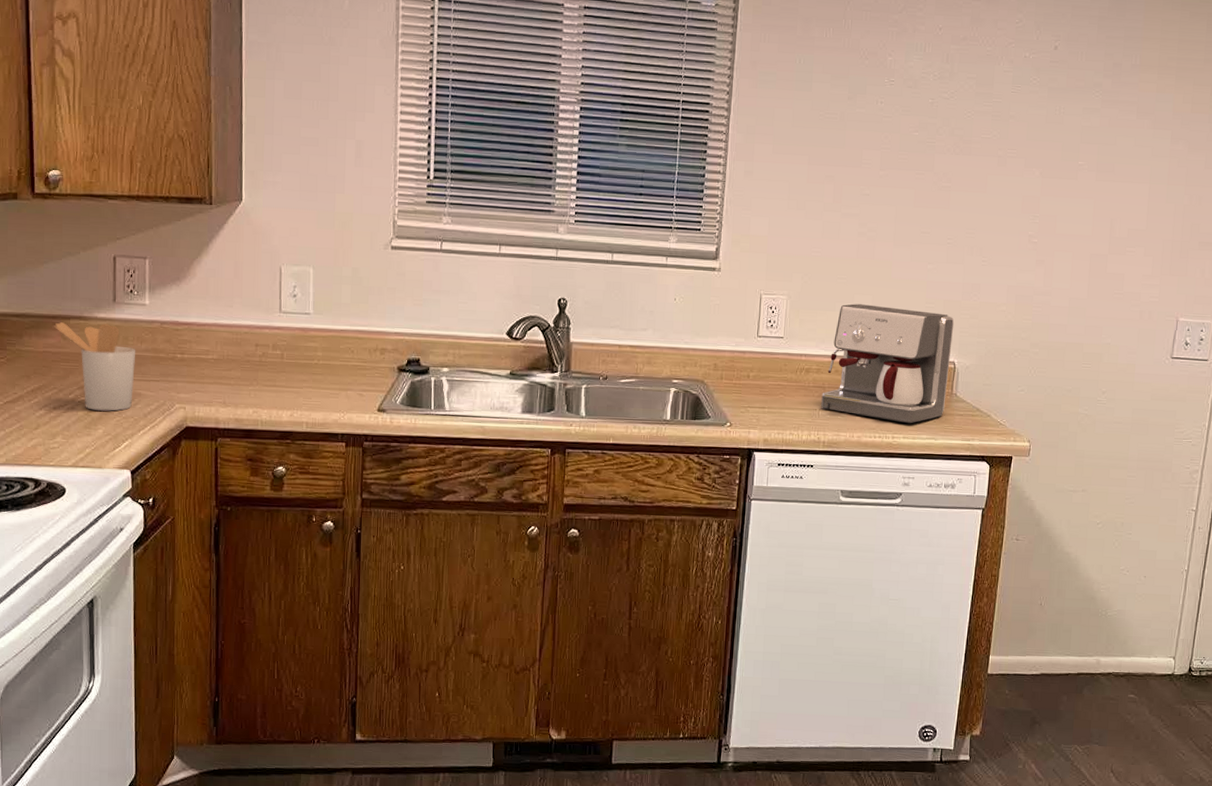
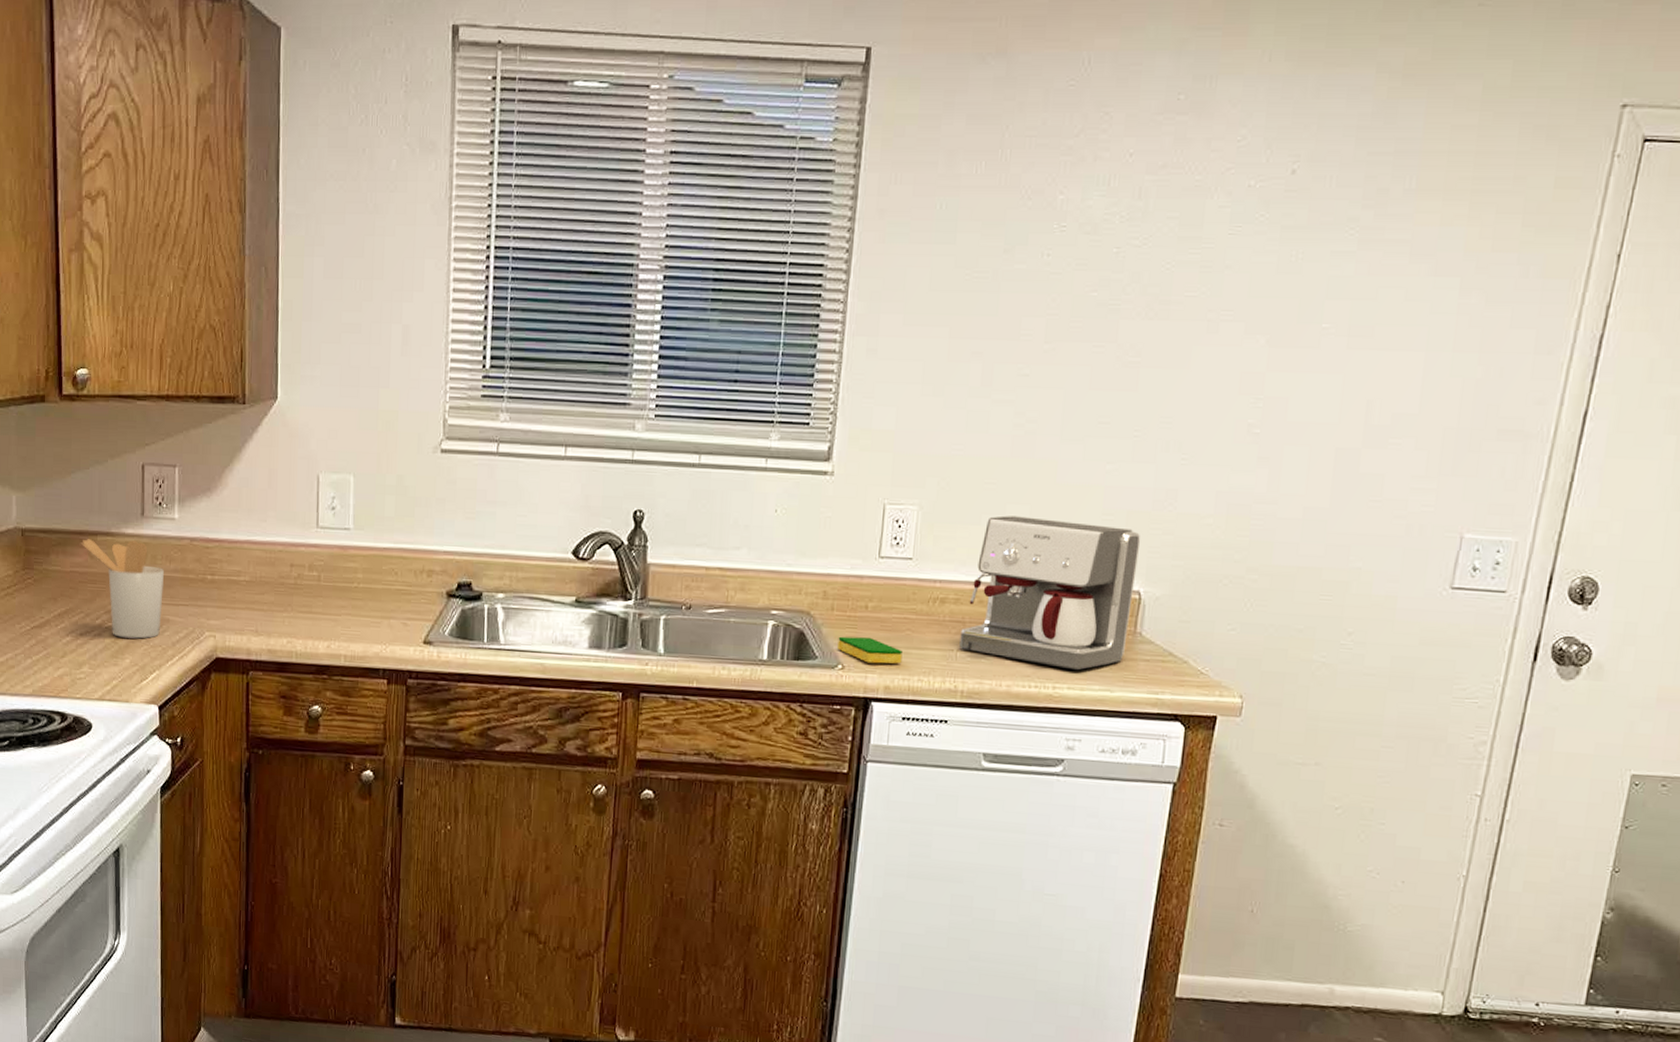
dish sponge: none [726,400,777,422] -> present [837,636,903,664]

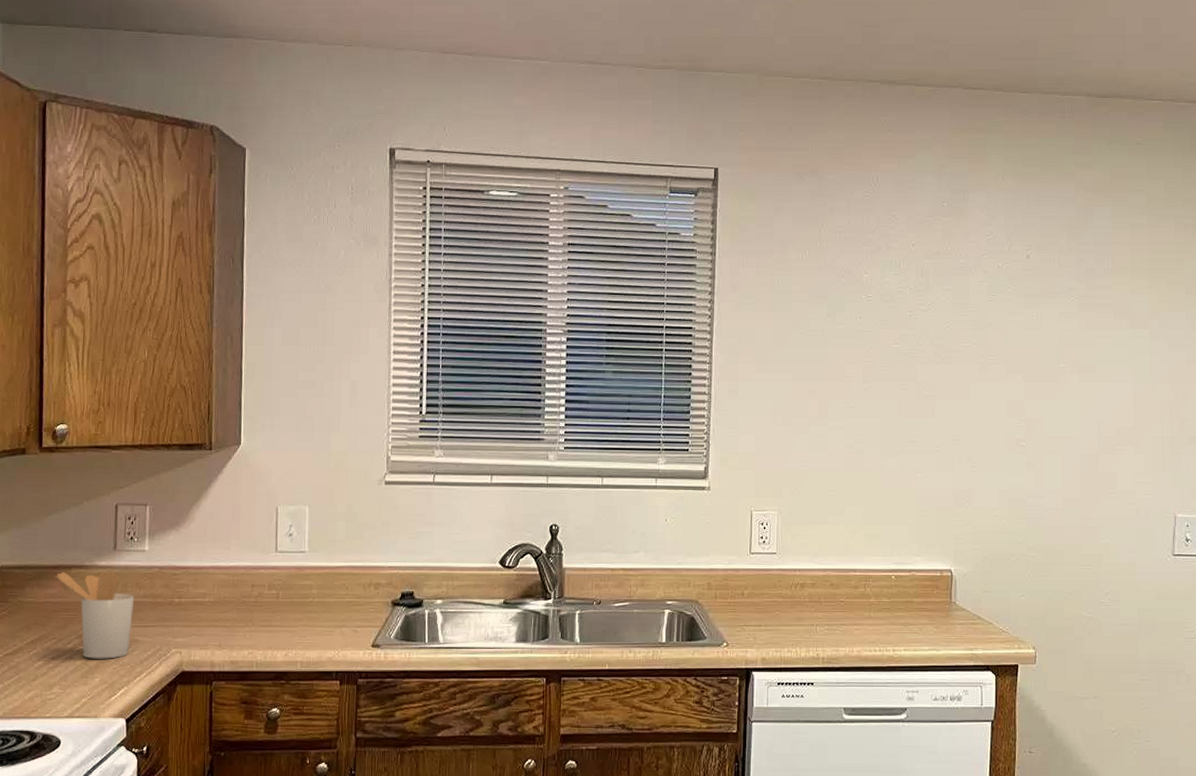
dish sponge: present [837,636,903,664] -> none [722,618,774,640]
coffee maker: present [959,515,1141,671] -> none [818,516,948,636]

